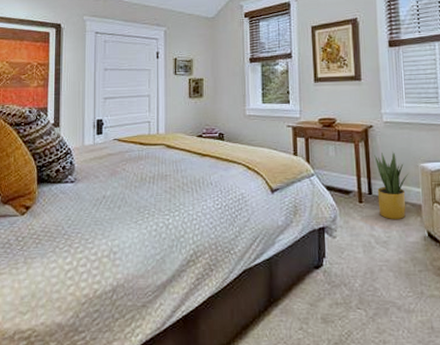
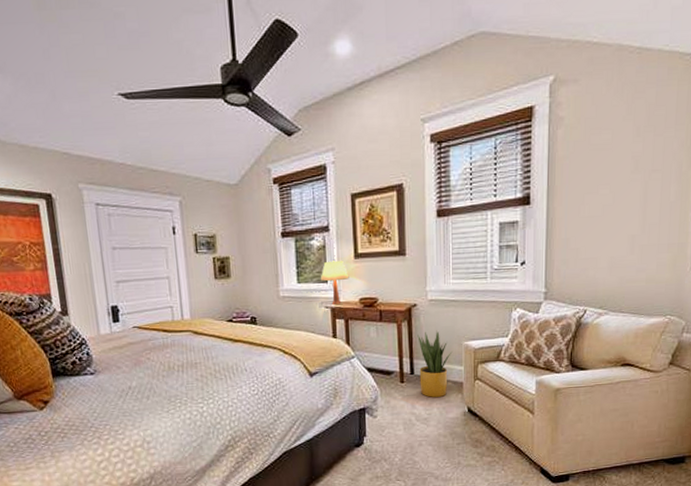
table lamp: none [283,82,310,124] -> present [320,259,349,305]

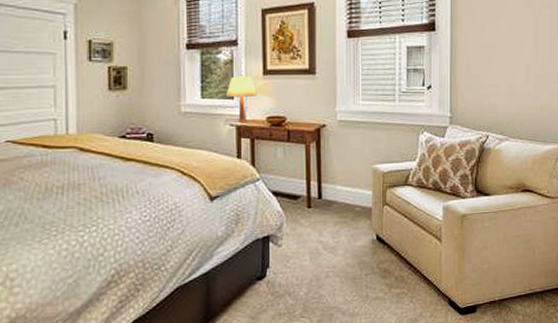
planter: present [417,330,453,398] -> none [326,152,361,225]

